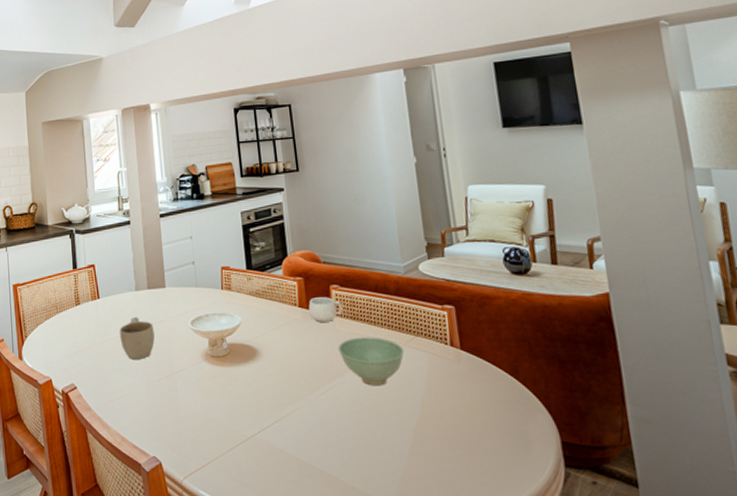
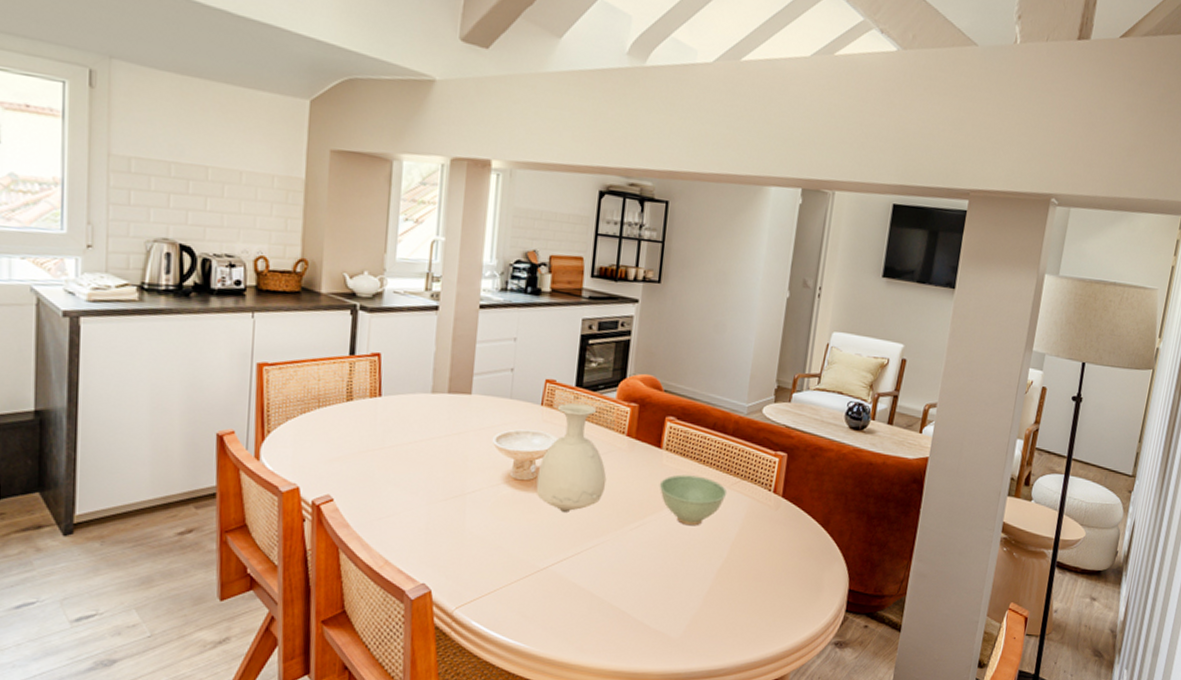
cup: present [119,316,155,359] -> none [401,423,448,474]
vase: none [229,284,290,382] -> present [536,403,607,512]
mug: present [308,297,343,323] -> none [636,427,675,456]

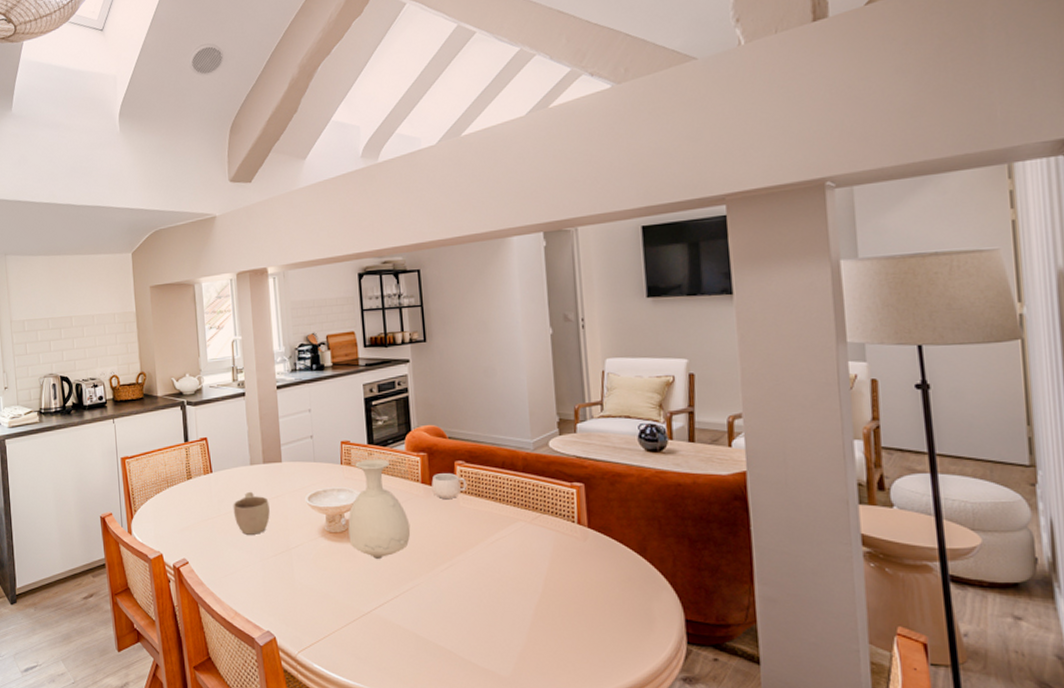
cup: none [401,423,448,474] -> present [233,491,270,535]
mug: none [636,427,675,456] -> present [431,473,468,500]
bowl: present [659,474,727,526] -> none [460,514,530,563]

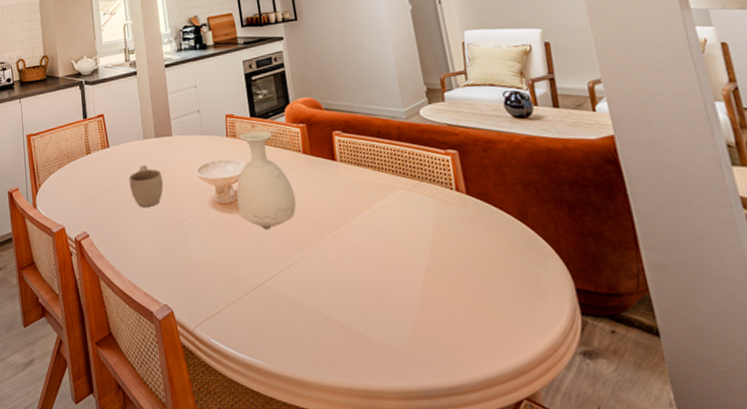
mug: present [431,473,468,500] -> none [312,143,347,169]

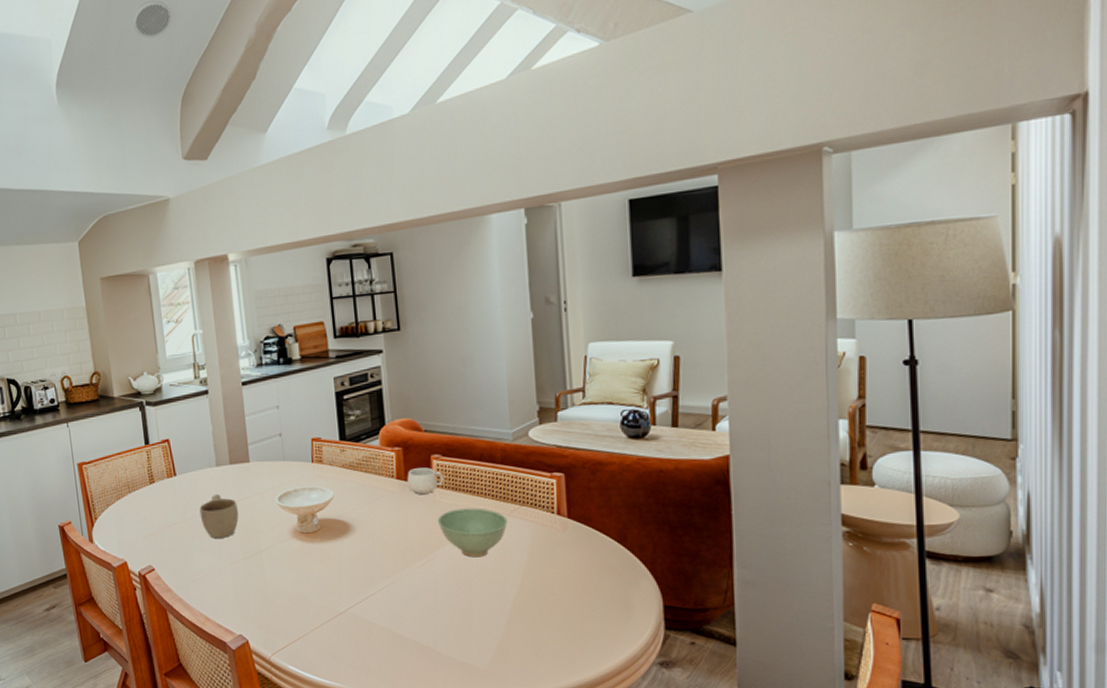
vase: present [236,131,297,229] -> none [320,455,386,558]
mug: none [312,143,347,169] -> present [407,467,444,495]
bowl: none [343,182,410,232] -> present [437,508,508,558]

